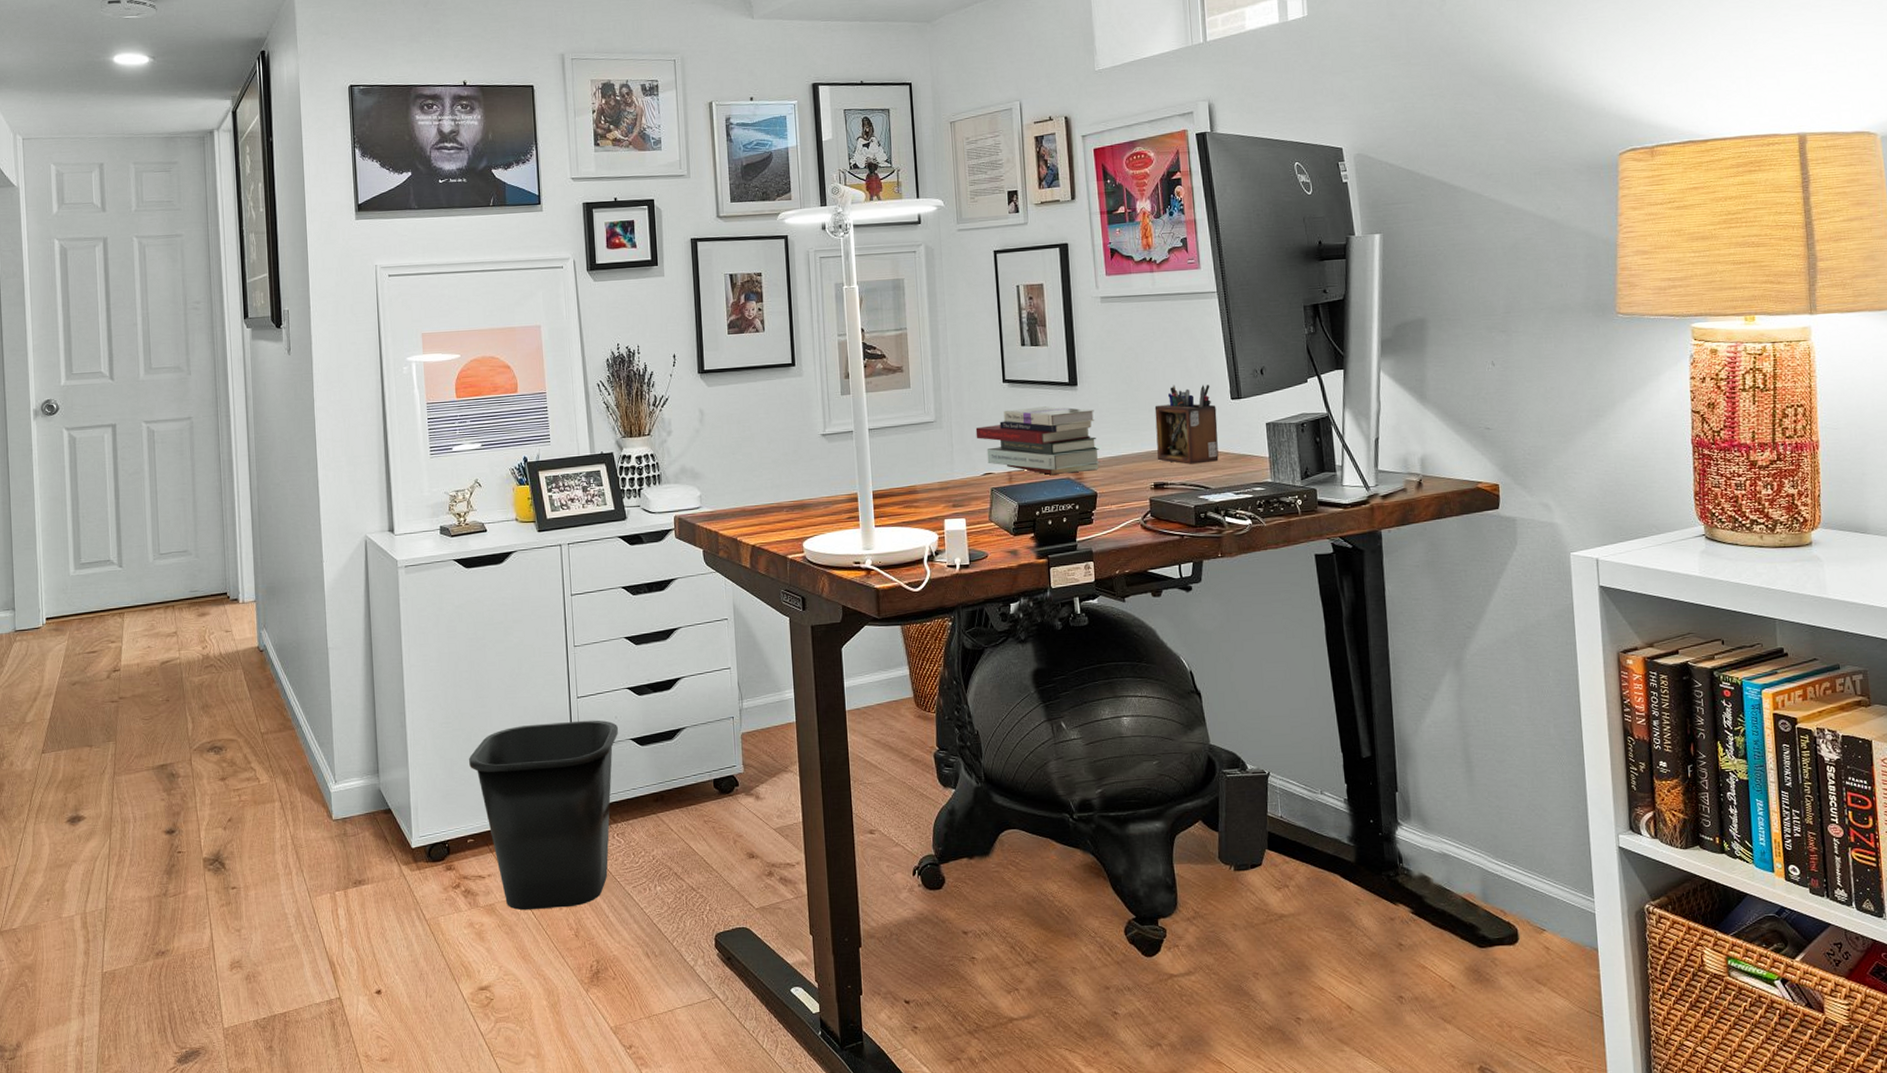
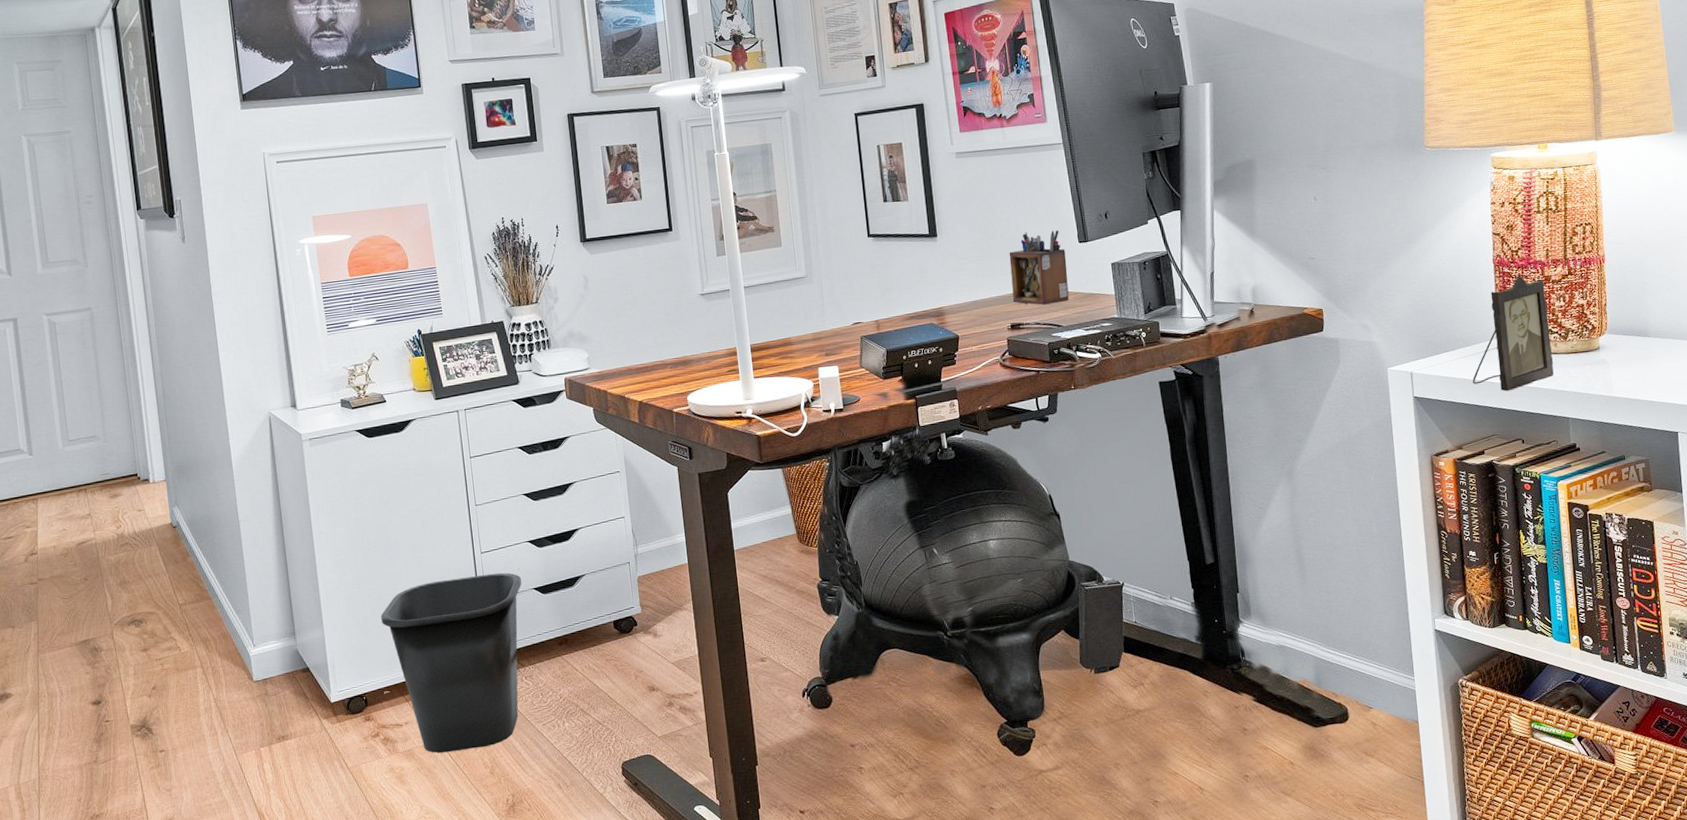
books: present [975,406,1100,475] -> none [844,257,961,321]
photo frame: none [1666,457,1759,586] -> present [1473,274,1554,392]

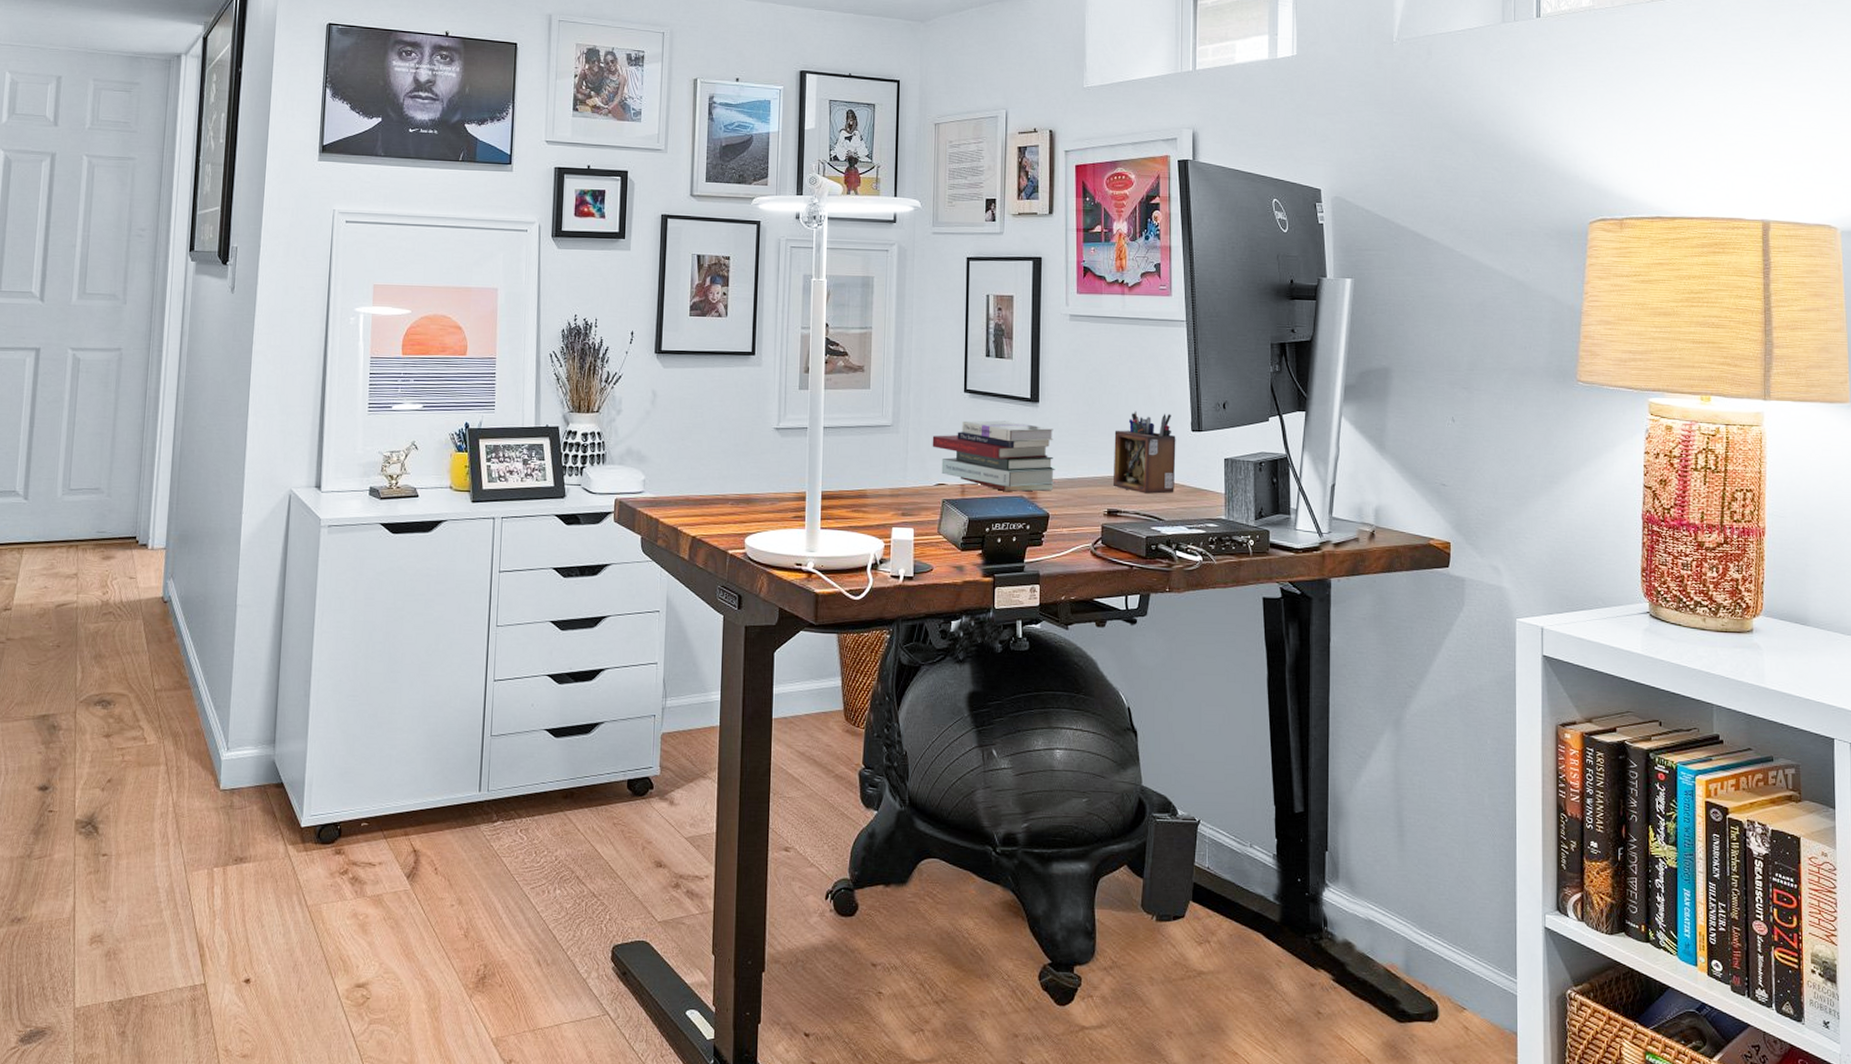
waste bin: present [381,572,522,753] -> none [372,705,534,905]
books: none [844,257,961,321] -> present [932,420,1055,492]
photo frame: present [1473,274,1554,392] -> none [1609,535,1701,664]

